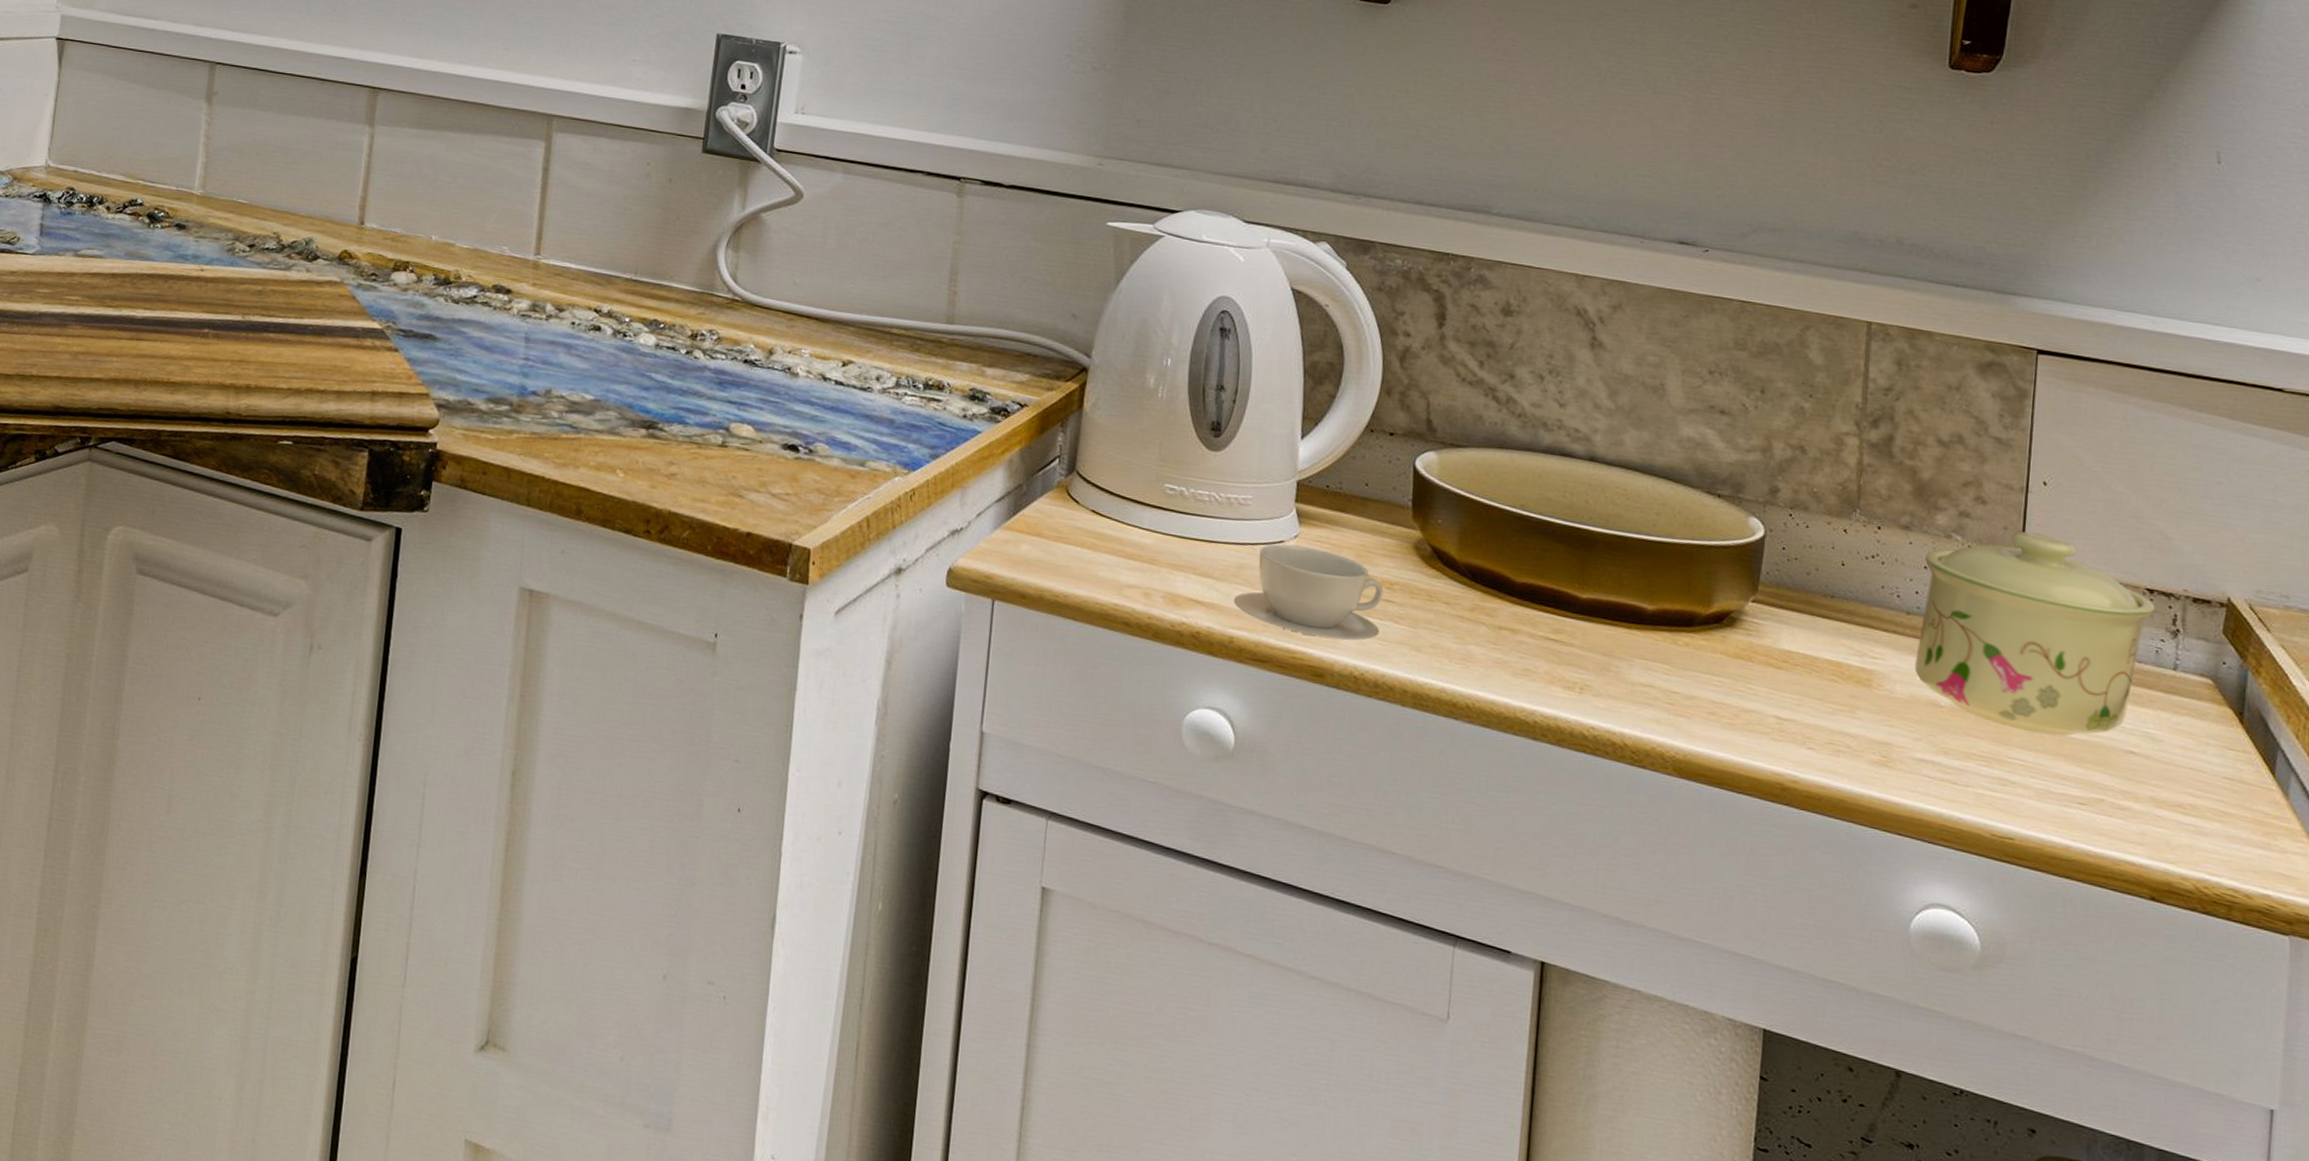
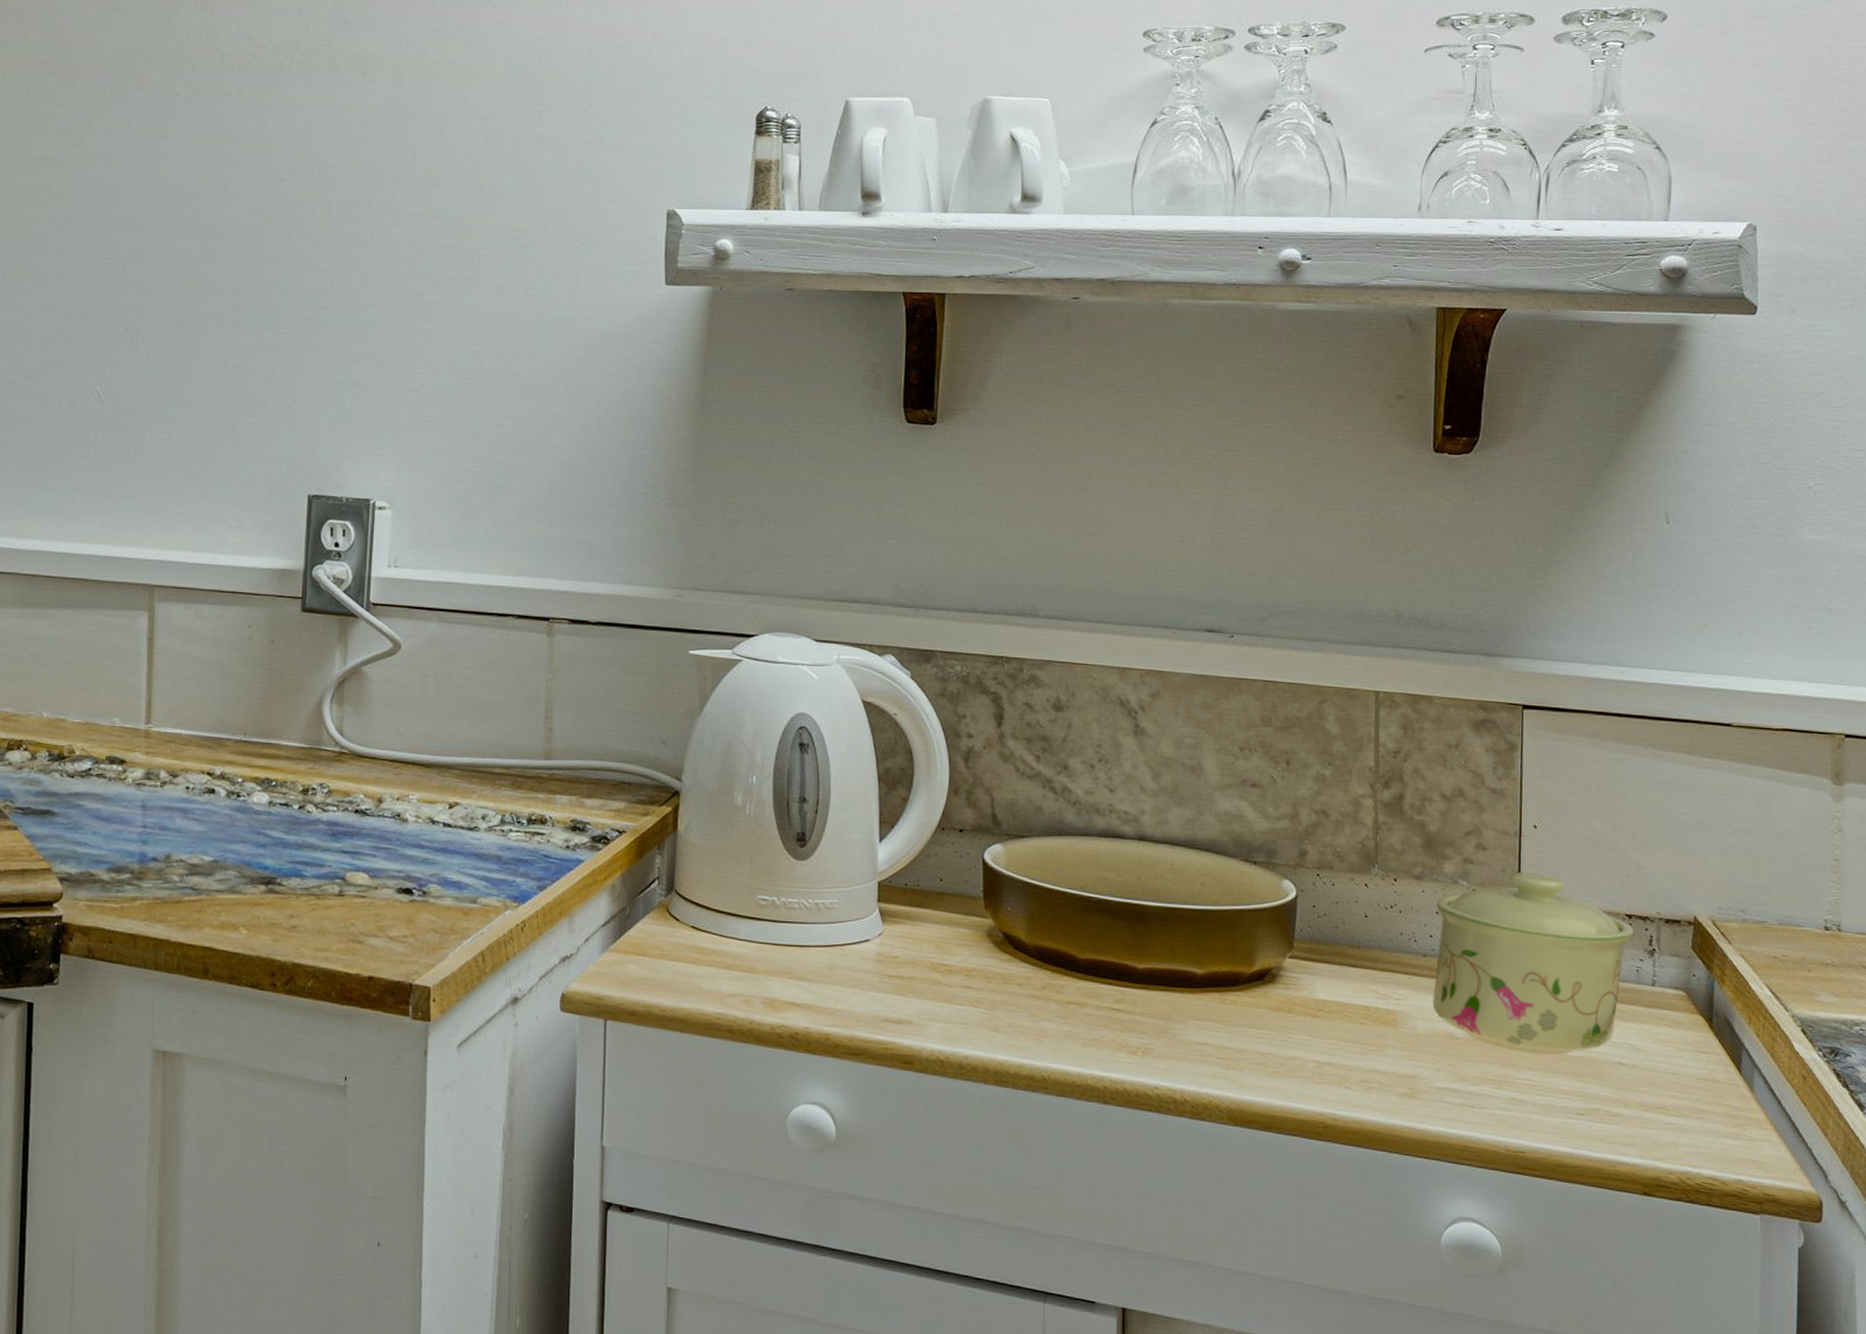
teacup: present [1233,544,1384,641] -> none [826,942,962,1028]

